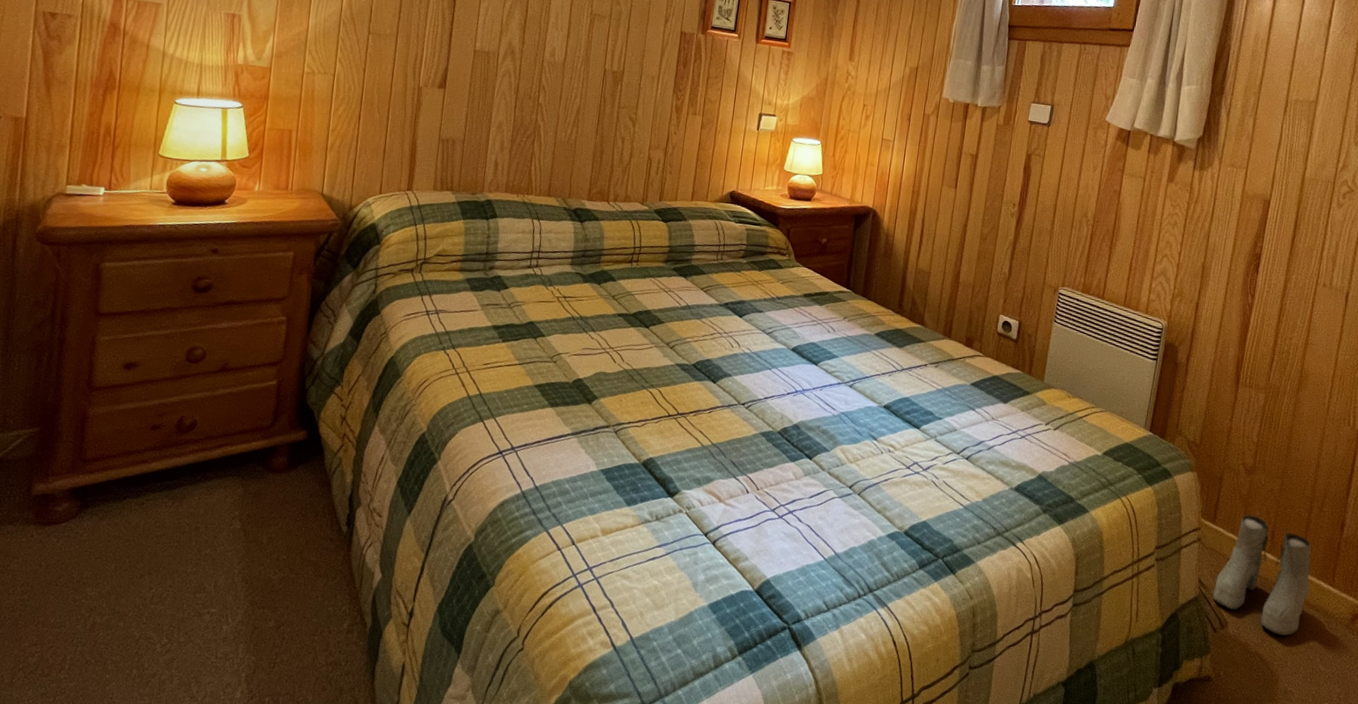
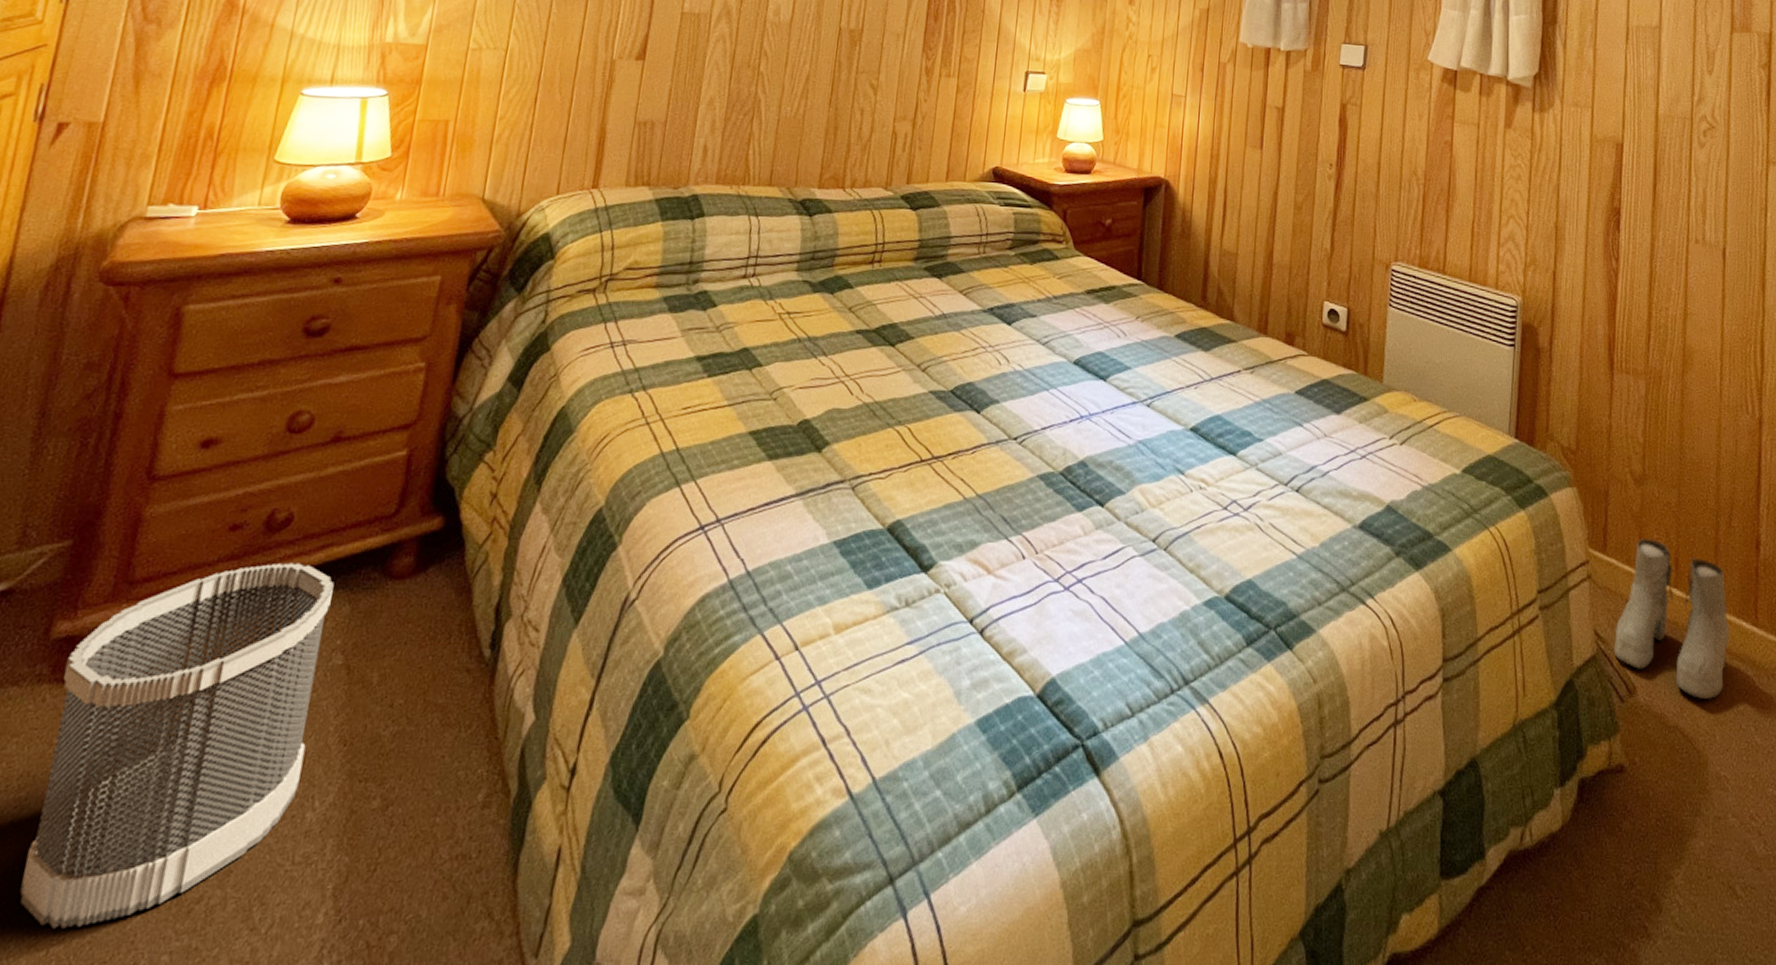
wastebasket: none [31,454,230,685] -> present [19,562,334,929]

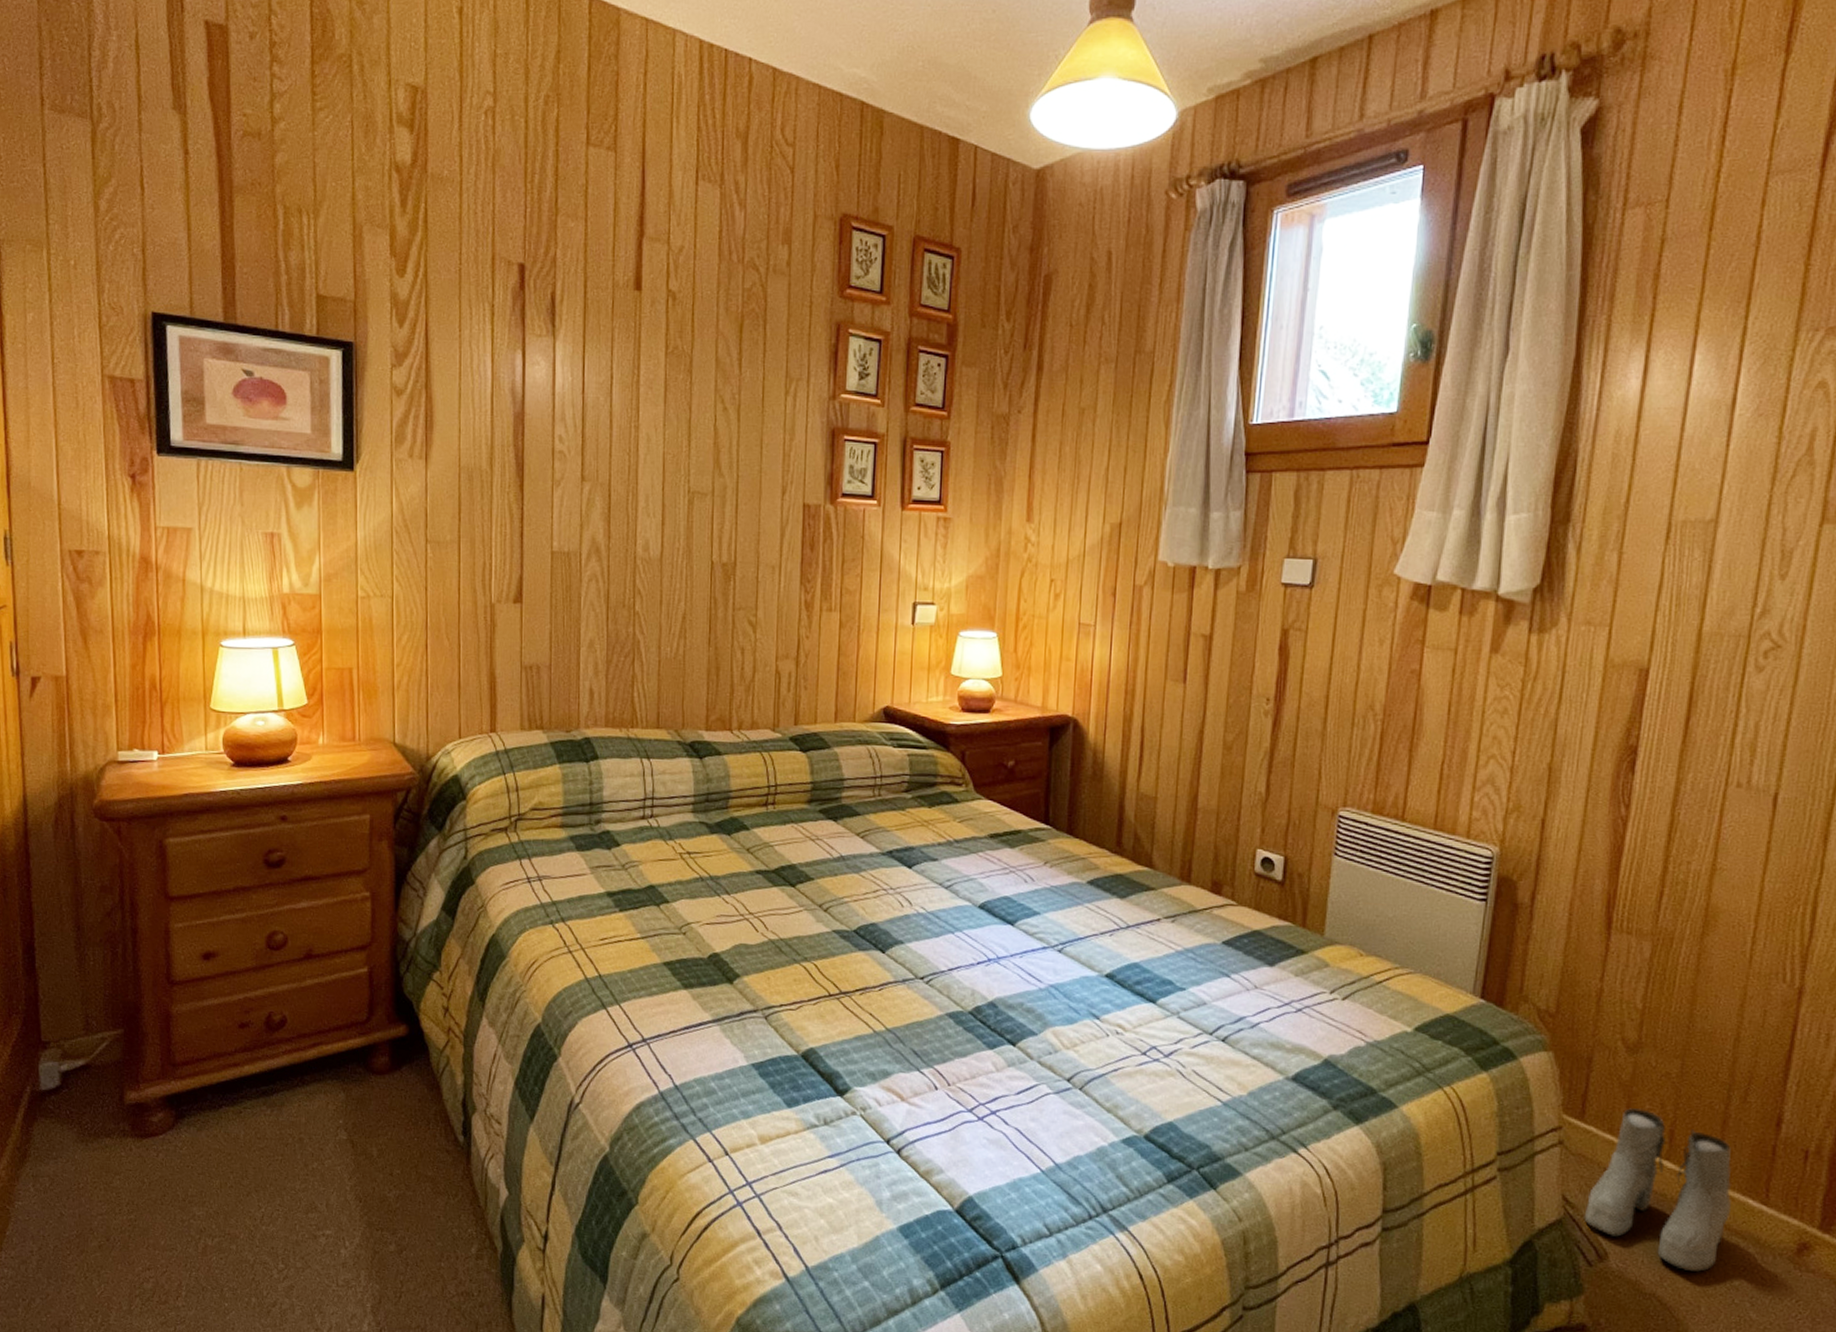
wastebasket: present [19,562,334,929] -> none [140,1055,331,1314]

